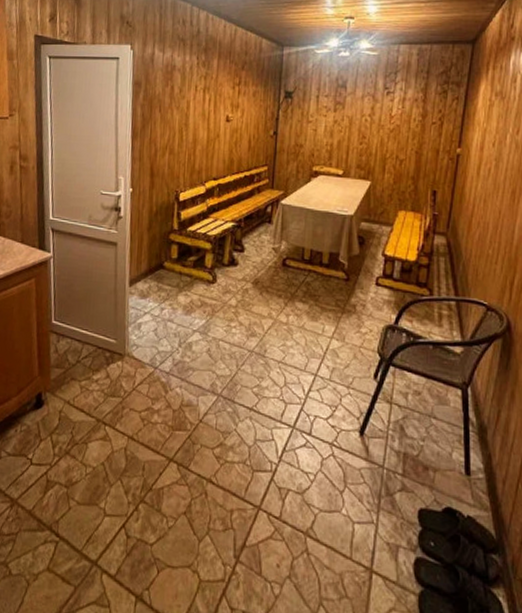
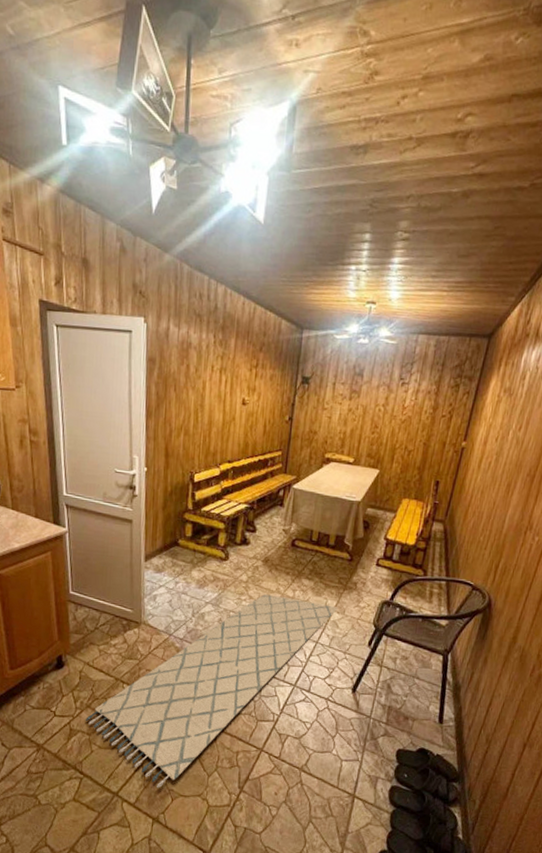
rug: none [64,320,337,557] -> present [86,594,338,789]

